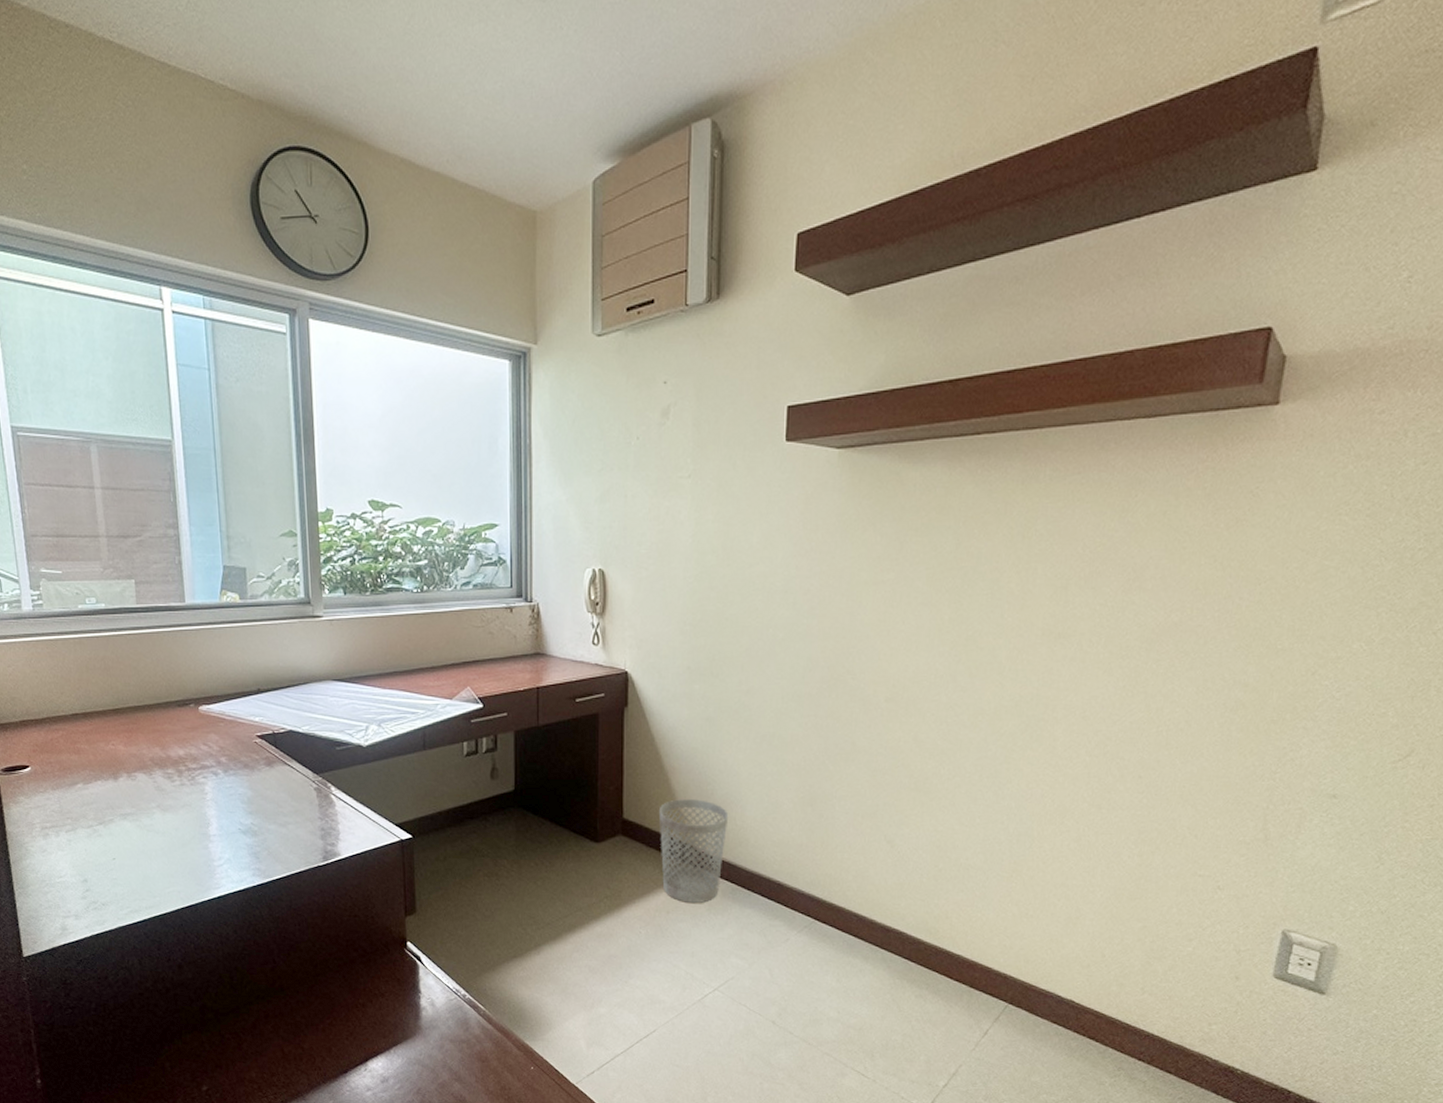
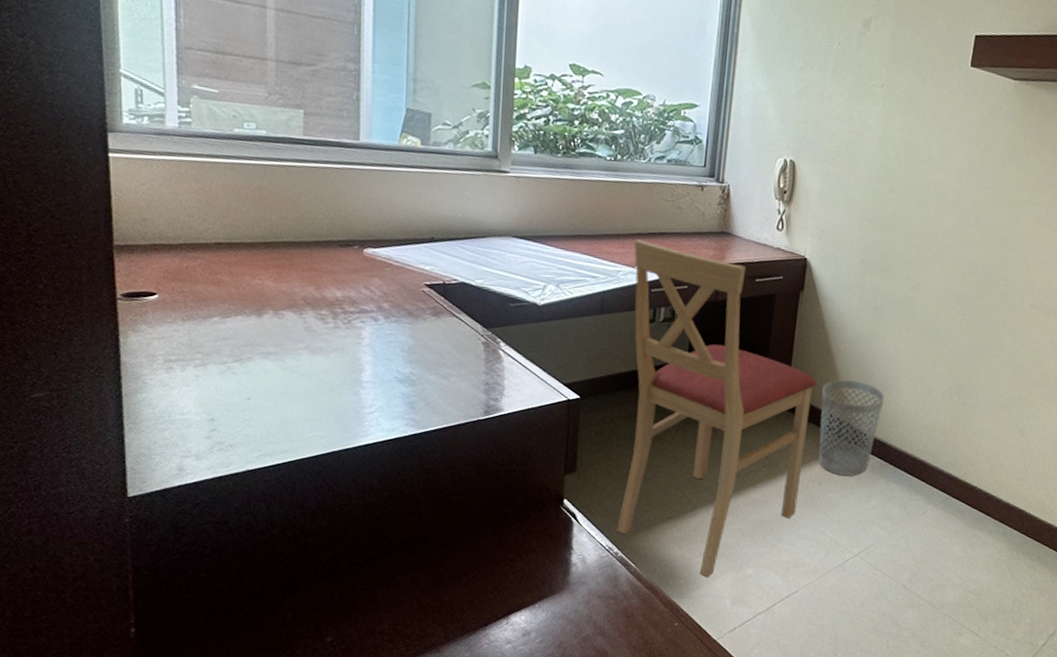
chair: none [449,670,653,1017] -> present [617,239,817,577]

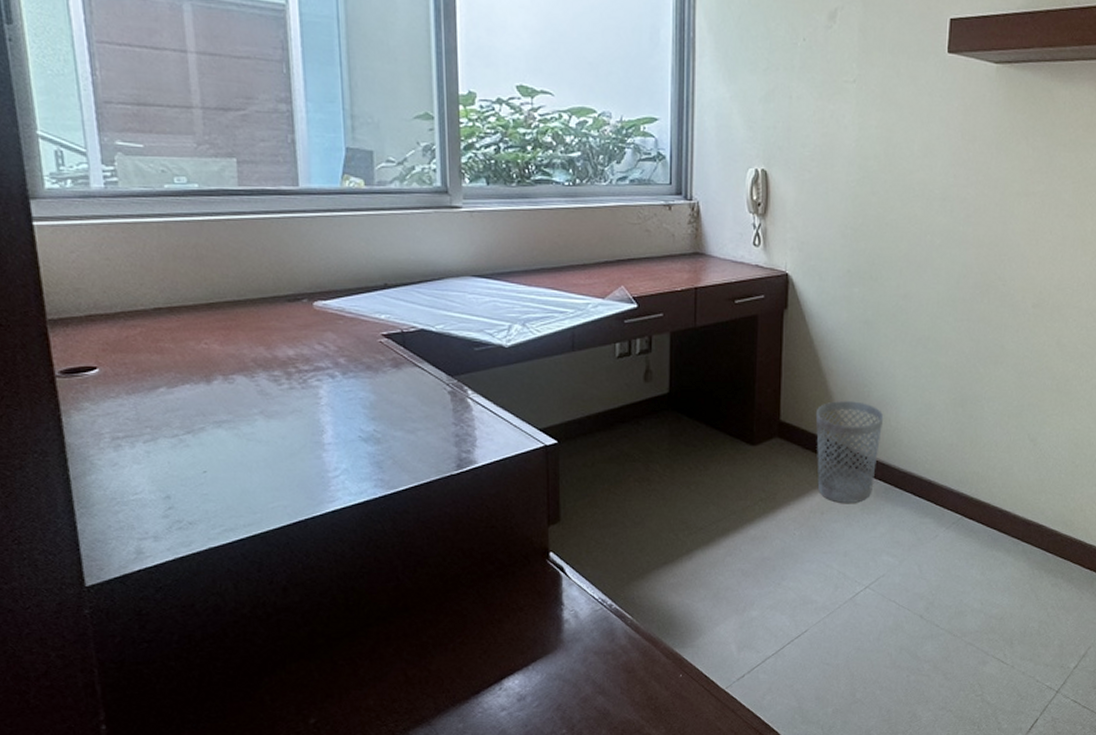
chair: present [617,239,817,577] -> none [602,268,810,623]

